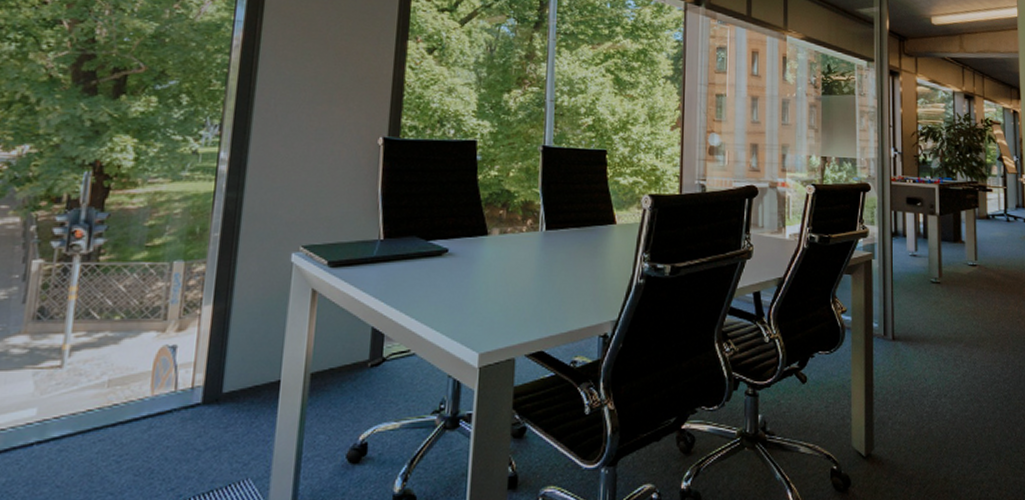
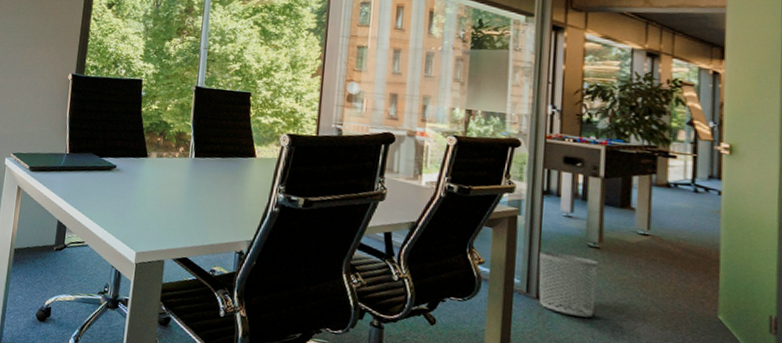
waste bin: none [893,292,940,351] -> present [538,251,599,318]

